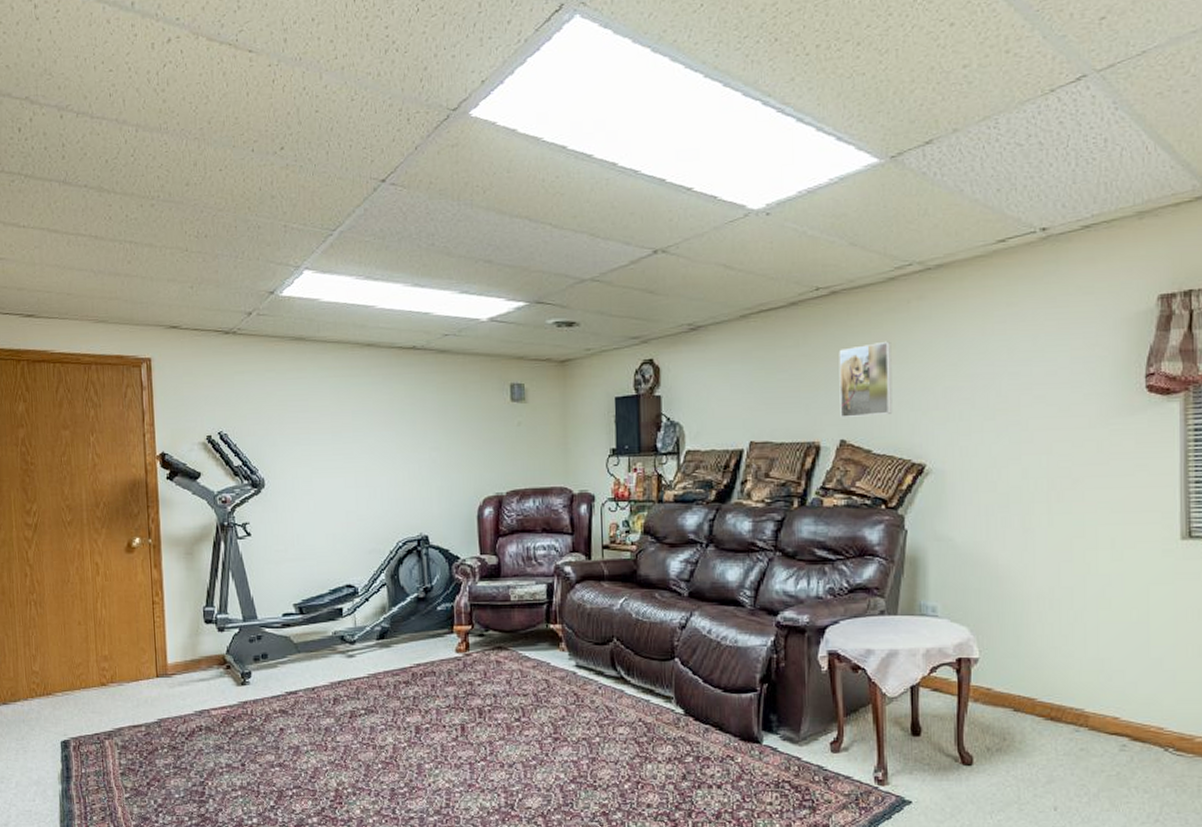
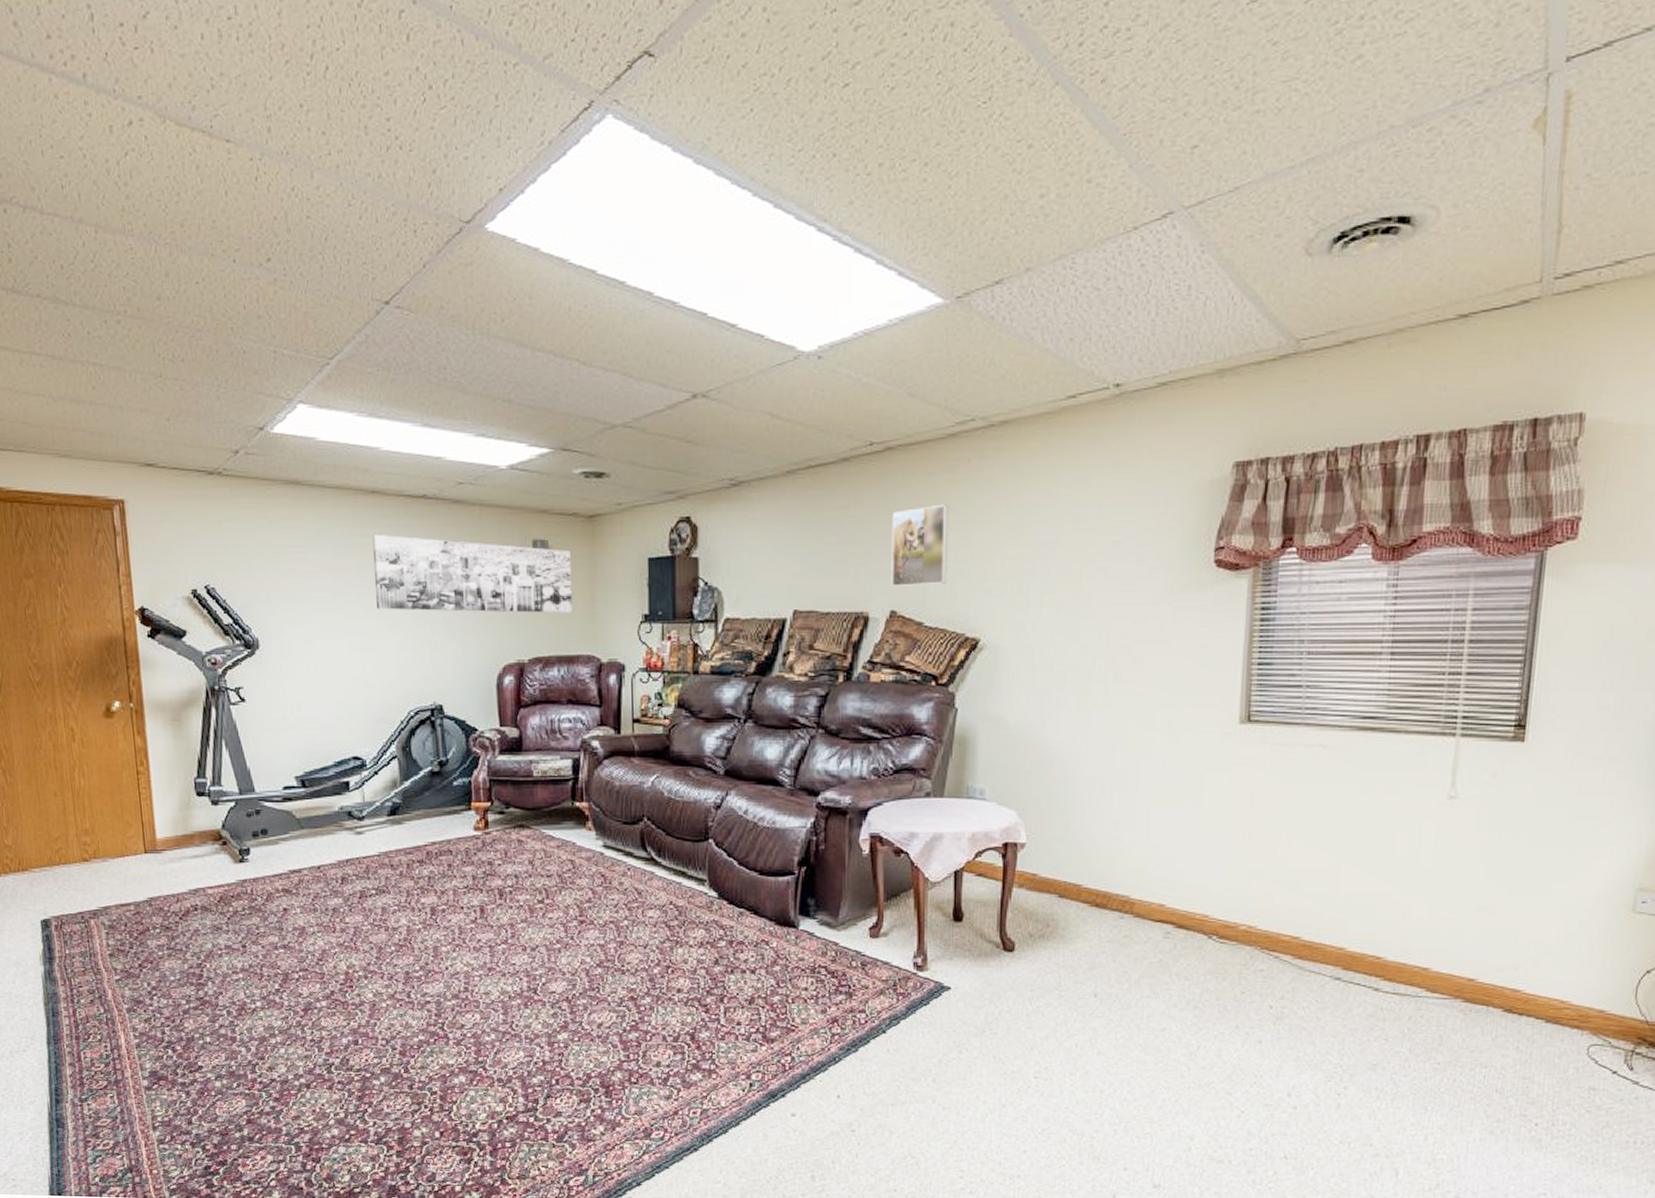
wall art: none [367,383,546,450] -> present [373,535,572,614]

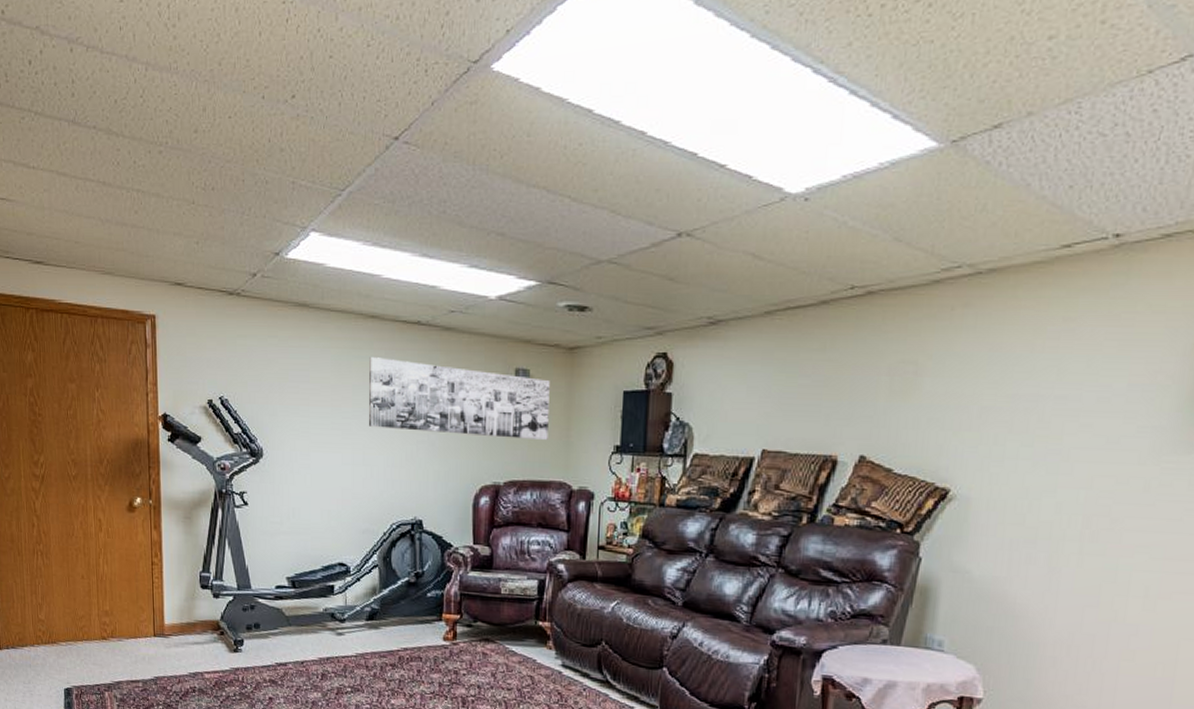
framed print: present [891,504,949,588] -> none [862,351,928,433]

